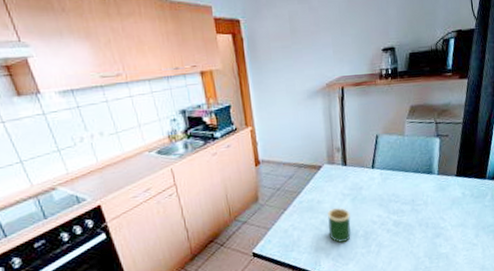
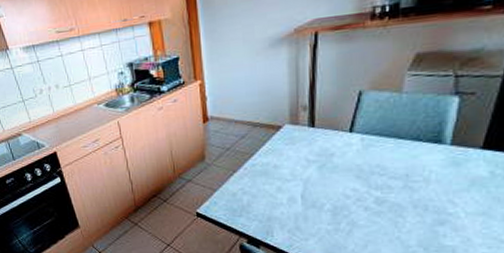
mug: present [328,208,351,243] -> none [285,175,315,214]

